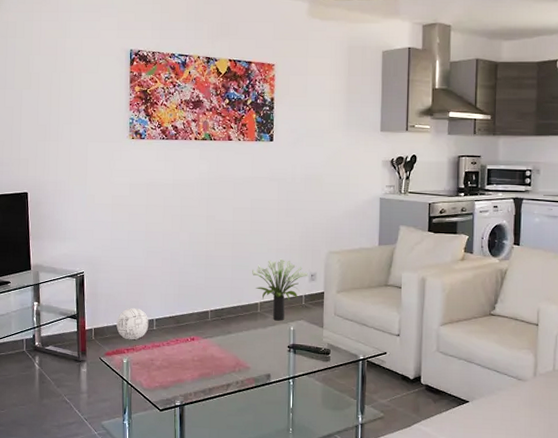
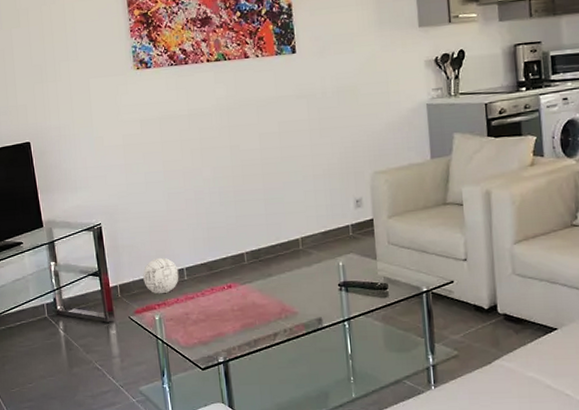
potted plant: present [252,258,309,321] -> none [288,186,354,257]

